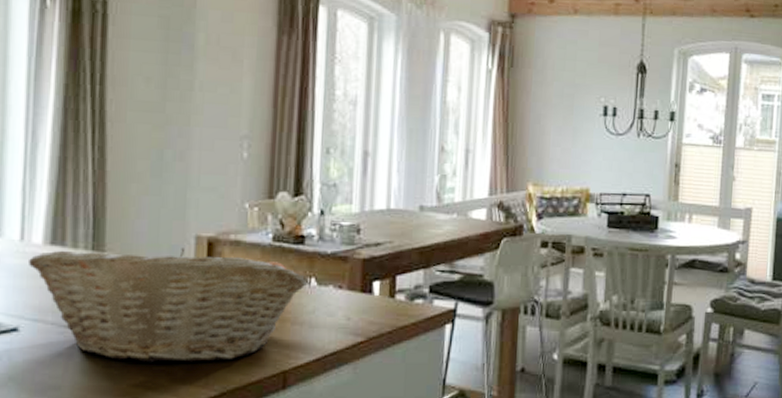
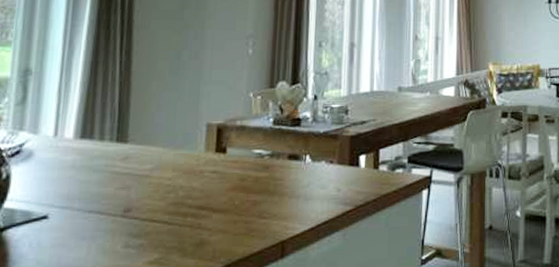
fruit basket: present [29,247,306,363] -> none [60,135,302,241]

